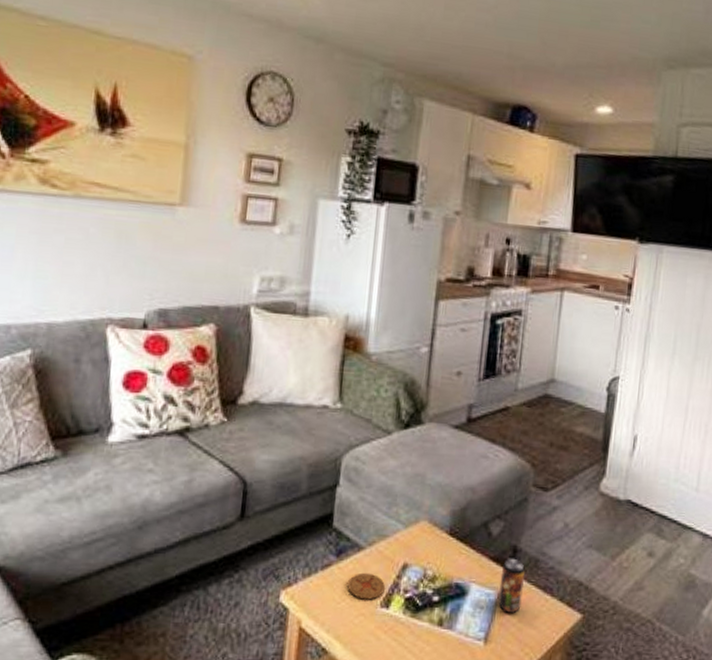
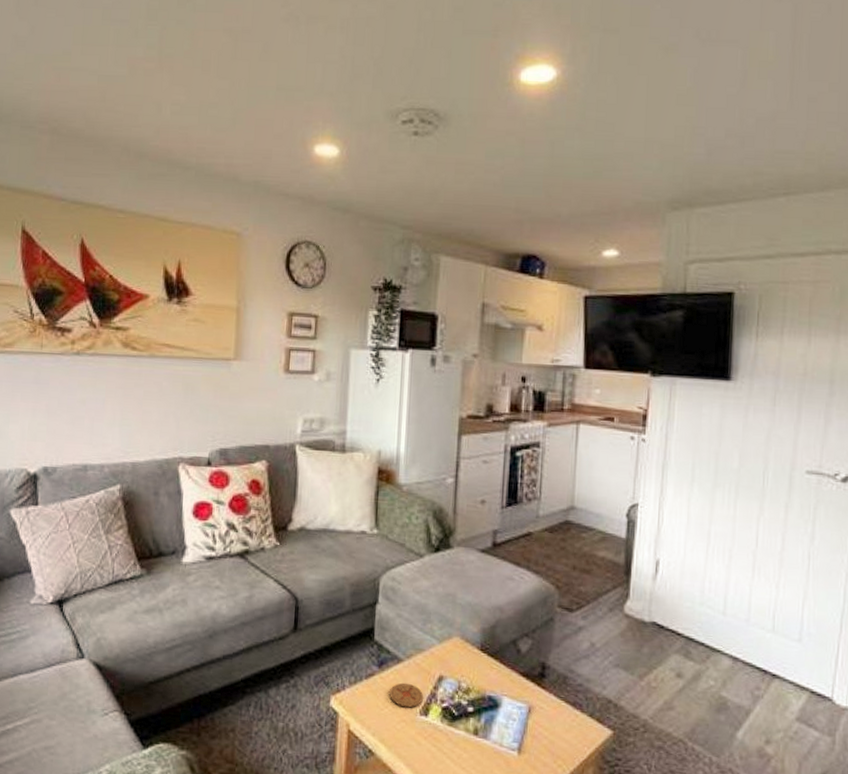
beverage can: present [497,558,525,613] -> none [528,674,554,726]

